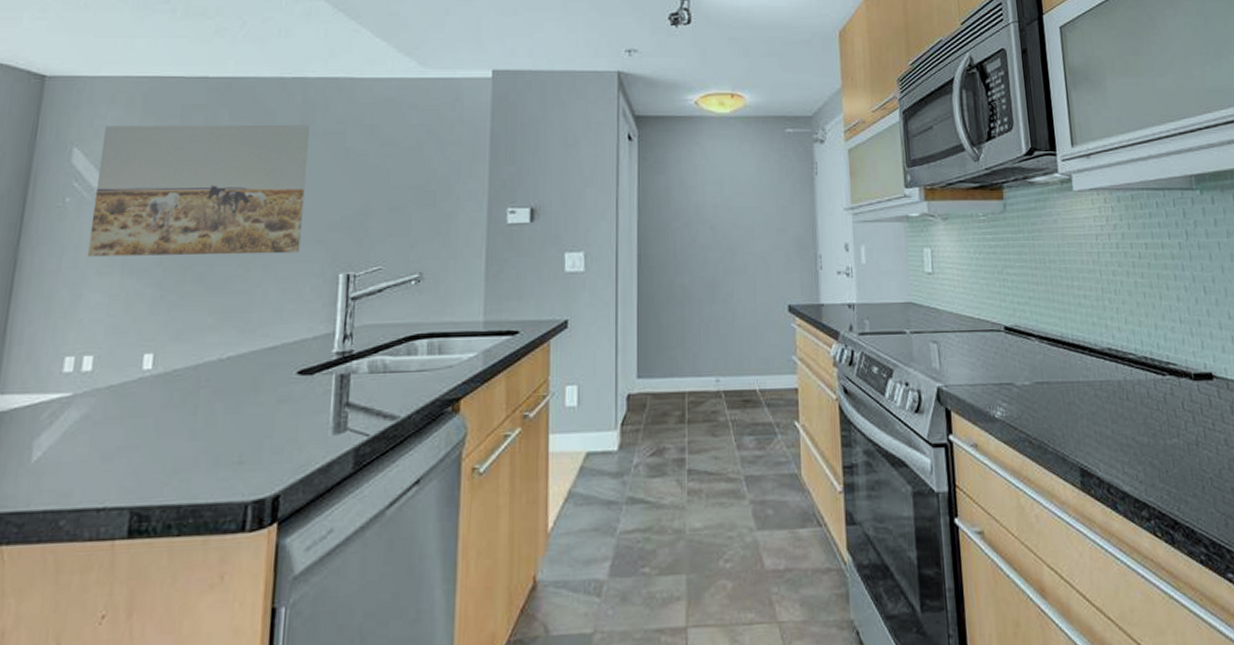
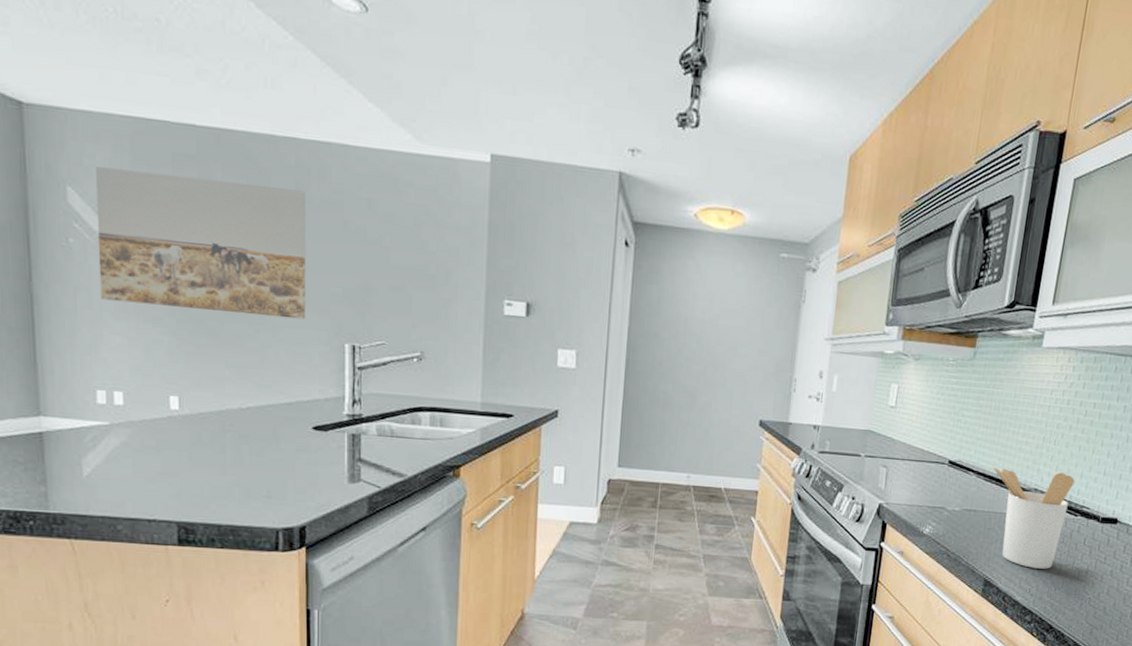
utensil holder: none [1053,326,1155,447] -> present [992,465,1075,569]

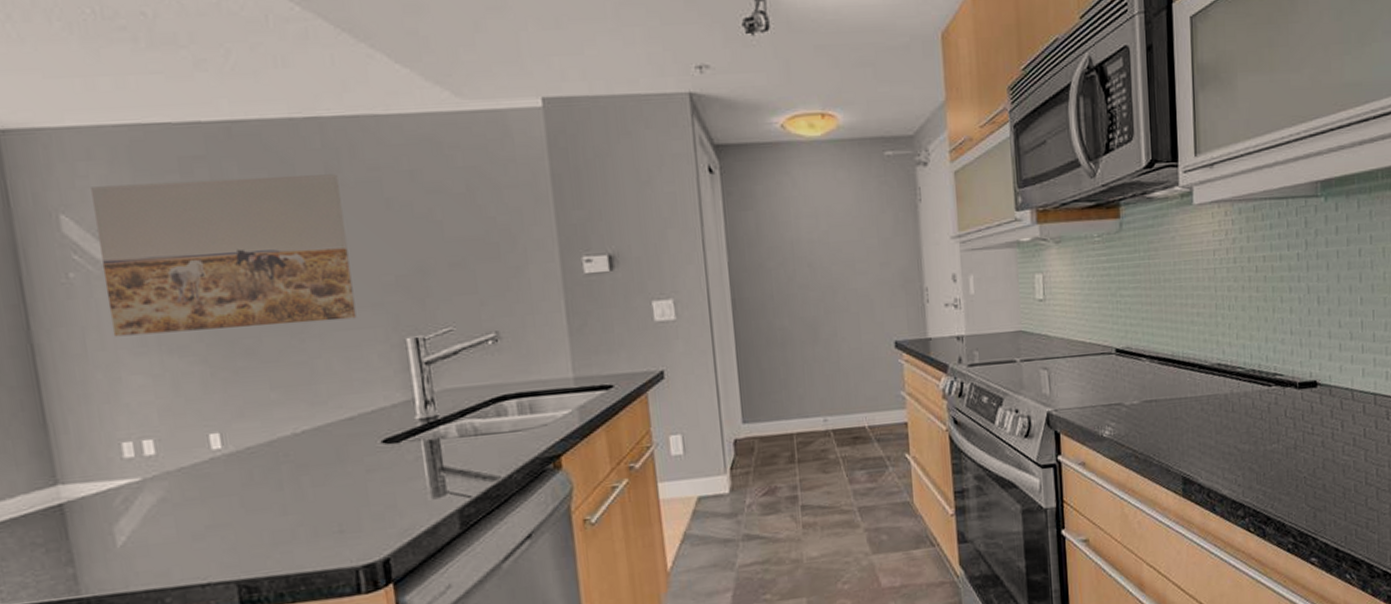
utensil holder: present [992,465,1075,569] -> none [1165,340,1260,455]

